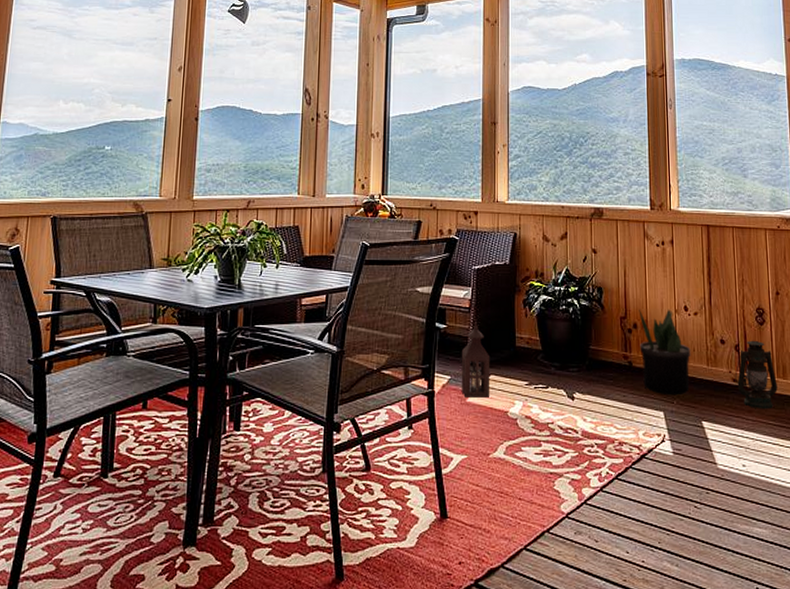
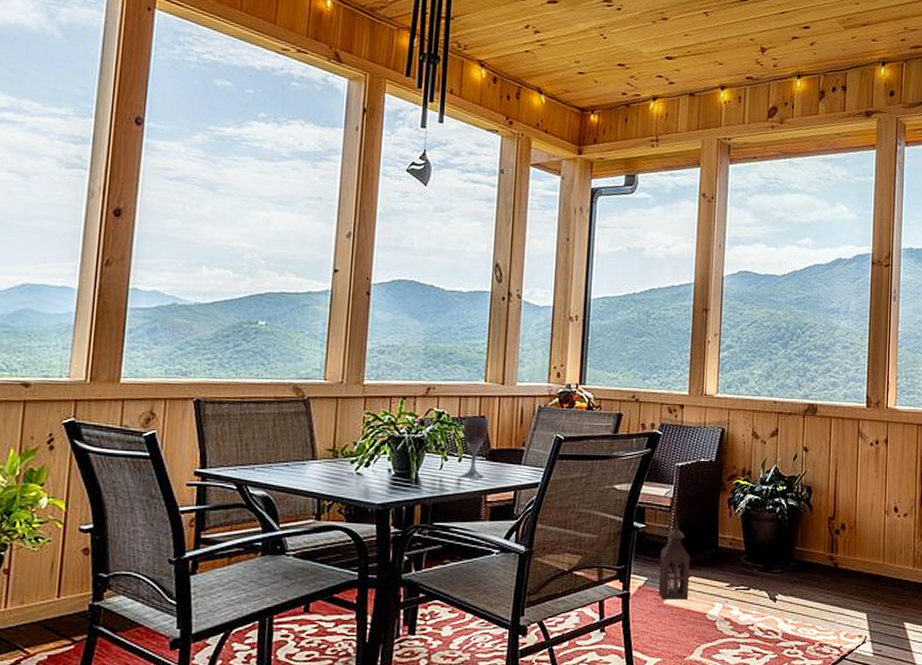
cup: none [277,227,302,284] -> present [459,417,489,479]
planter: present [639,309,691,396] -> none [846,510,898,597]

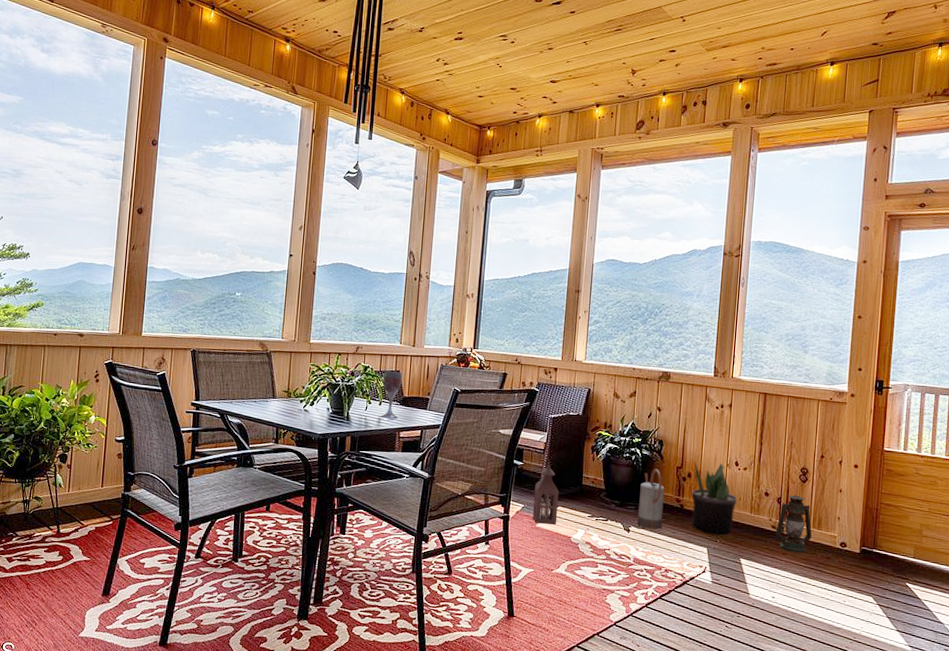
watering can: none [784,521,816,596] -> present [637,468,665,530]
planter: none [846,510,898,597] -> present [691,462,738,536]

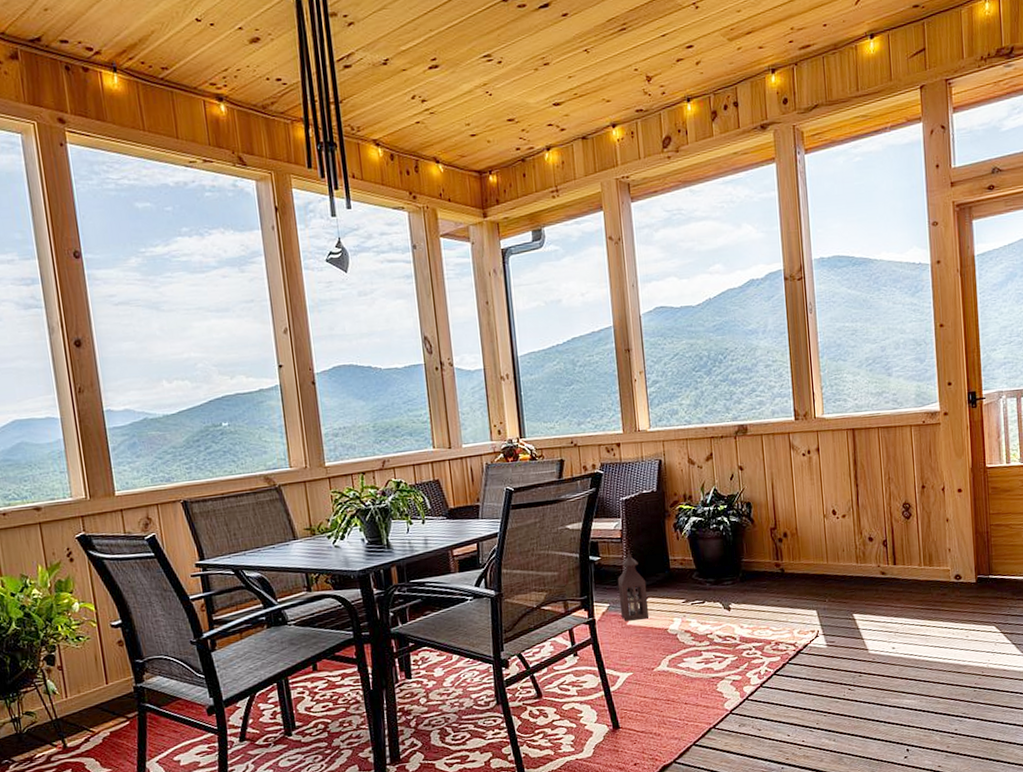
cup: present [380,371,403,420] -> none [420,481,448,539]
watering can: present [637,468,665,530] -> none [734,534,765,603]
planter: present [691,462,738,536] -> none [788,515,841,595]
lantern: present [774,494,812,554] -> none [883,533,924,597]

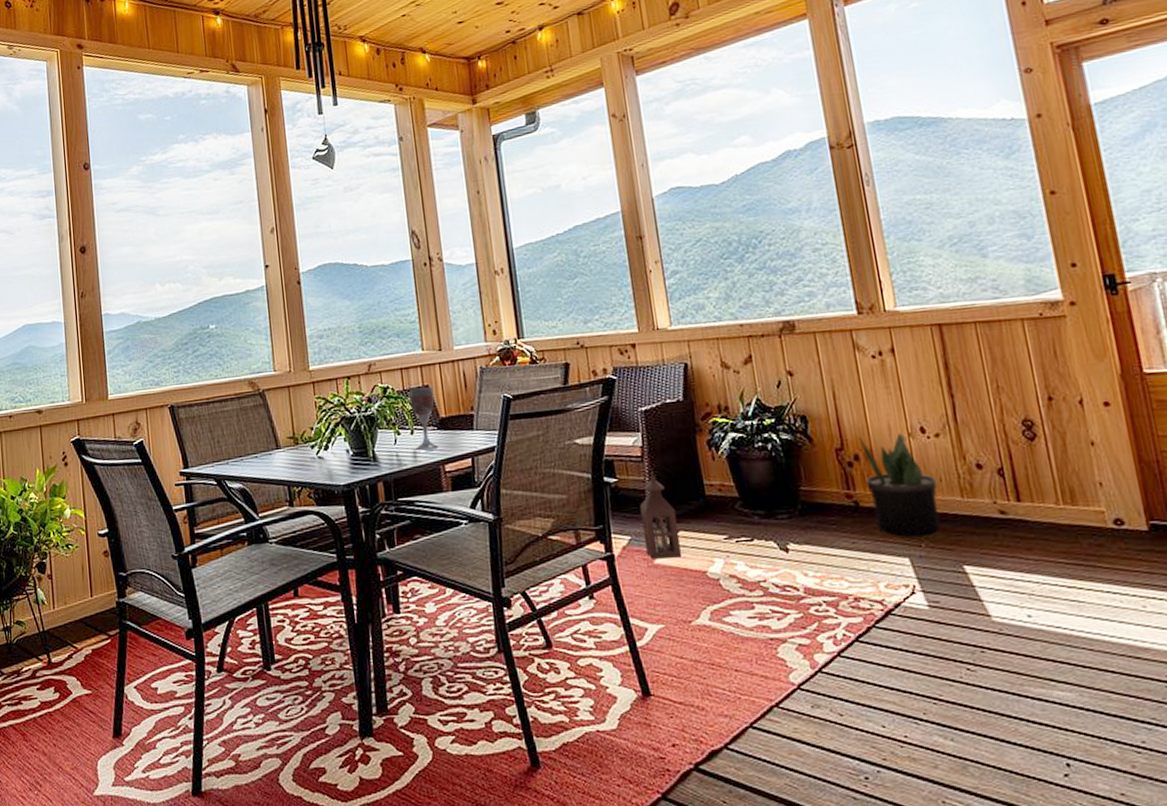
cup: none [420,481,448,539] -> present [408,387,439,451]
planter: none [788,515,841,595] -> present [859,433,940,538]

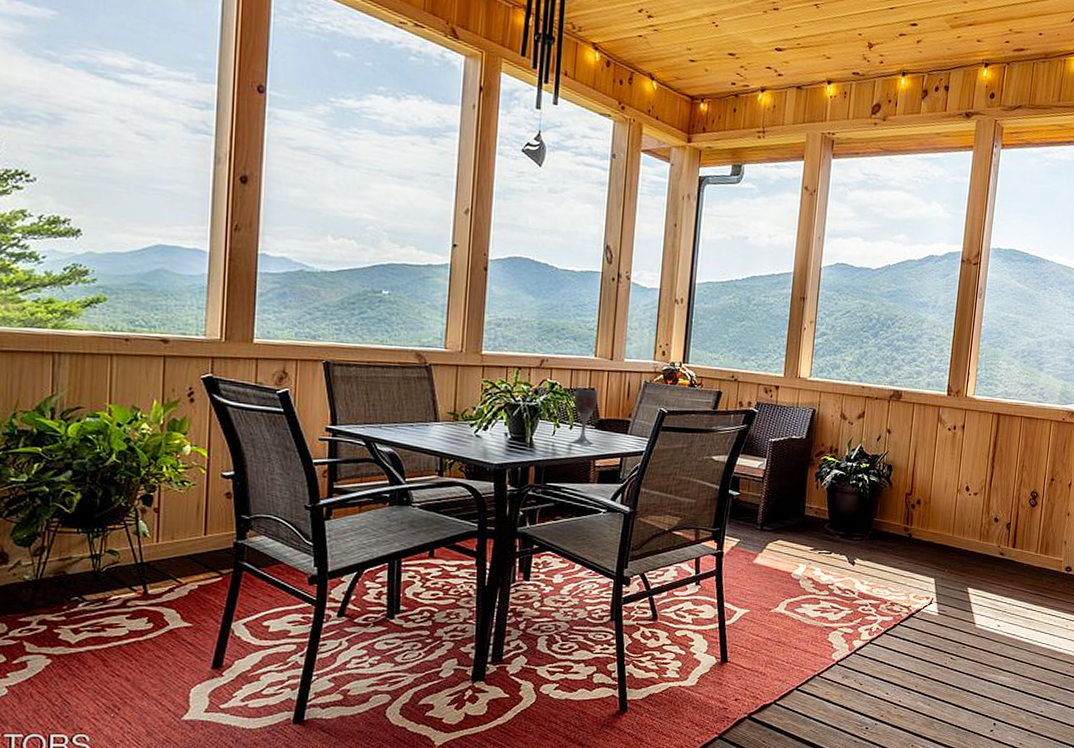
lantern: present [640,472,683,559] -> none [749,491,780,560]
planter: present [859,433,940,538] -> none [919,488,967,565]

